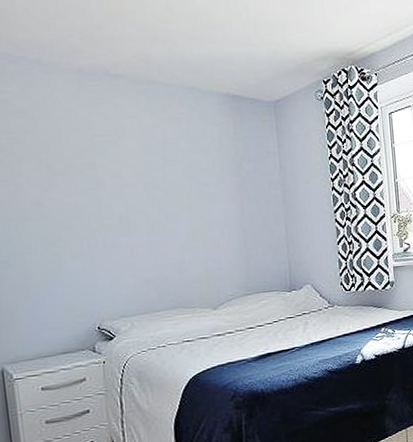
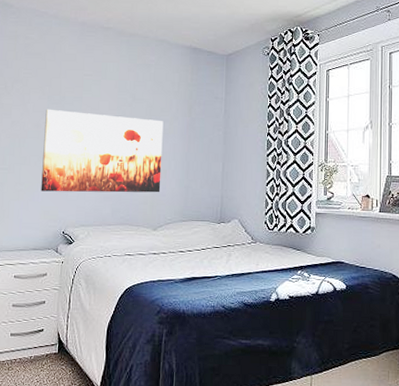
wall art: none [47,181,216,284] -> present [41,109,164,193]

